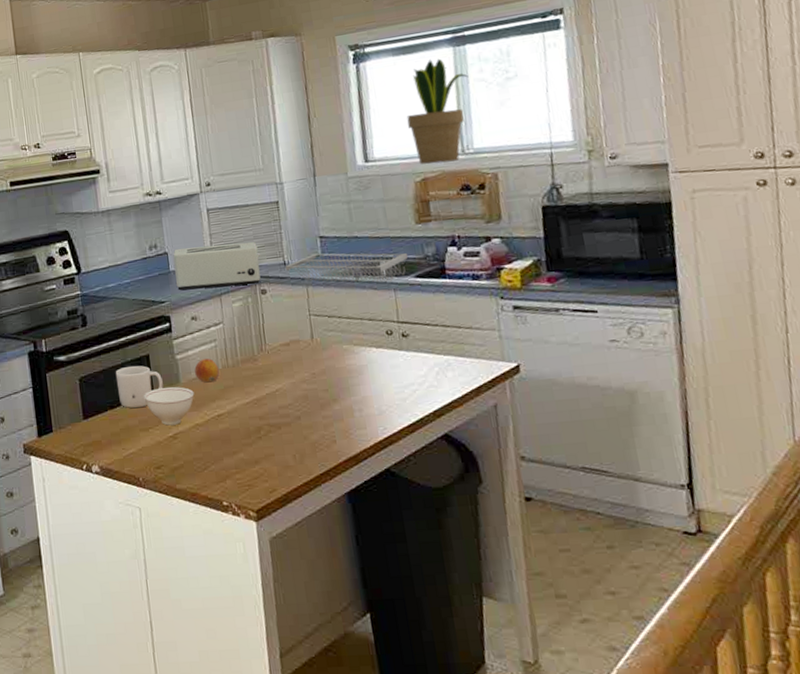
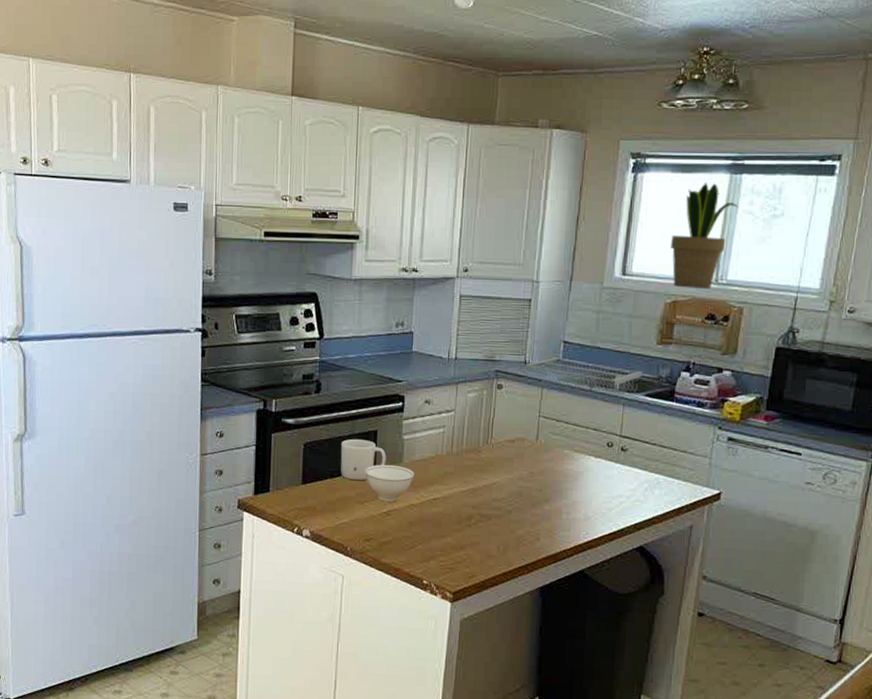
toaster: present [173,242,261,291] -> none [416,330,504,378]
fruit: present [194,358,220,383] -> none [419,442,444,467]

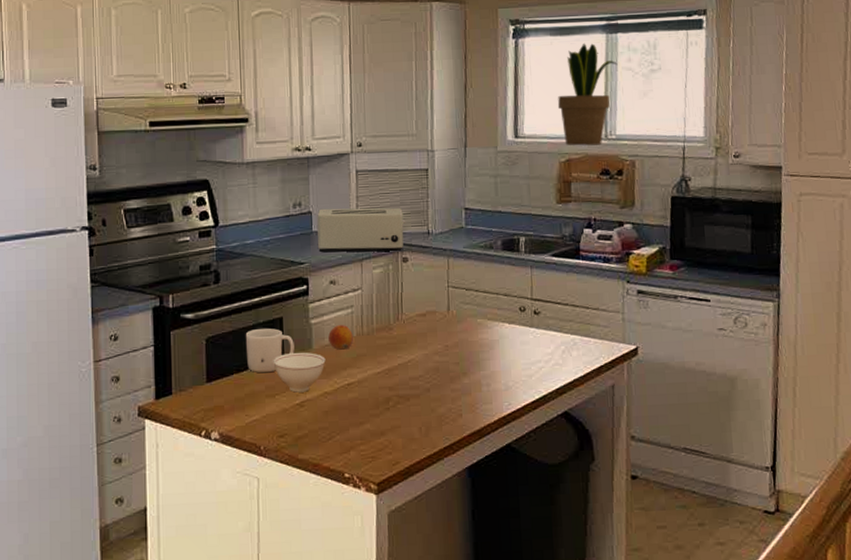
toaster: none [416,330,504,378] -> present [317,207,406,253]
fruit: none [419,442,444,467] -> present [328,324,354,350]
dish rack: present [525,357,644,397] -> none [428,224,547,260]

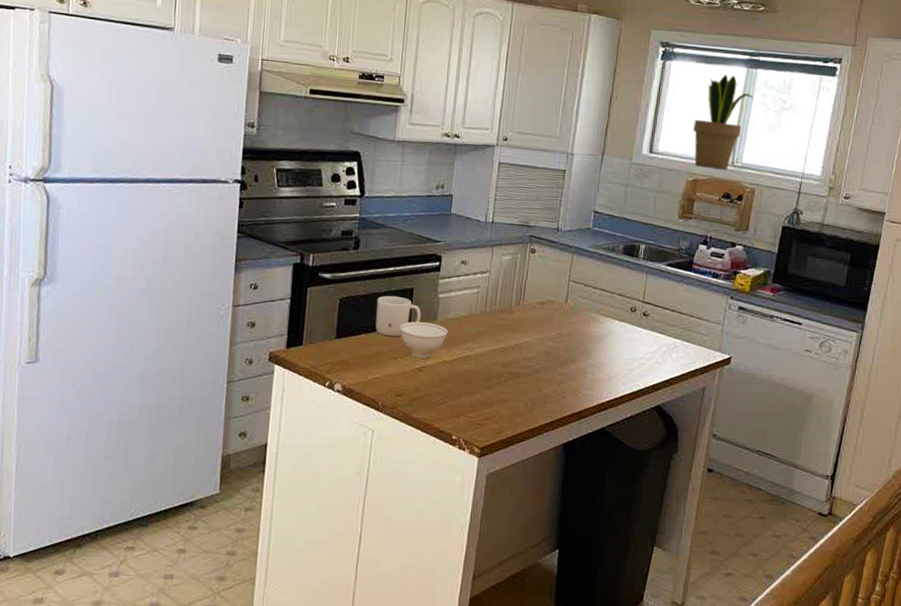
toaster: present [317,207,406,253] -> none [453,193,539,243]
fruit: present [328,324,354,350] -> none [453,301,477,325]

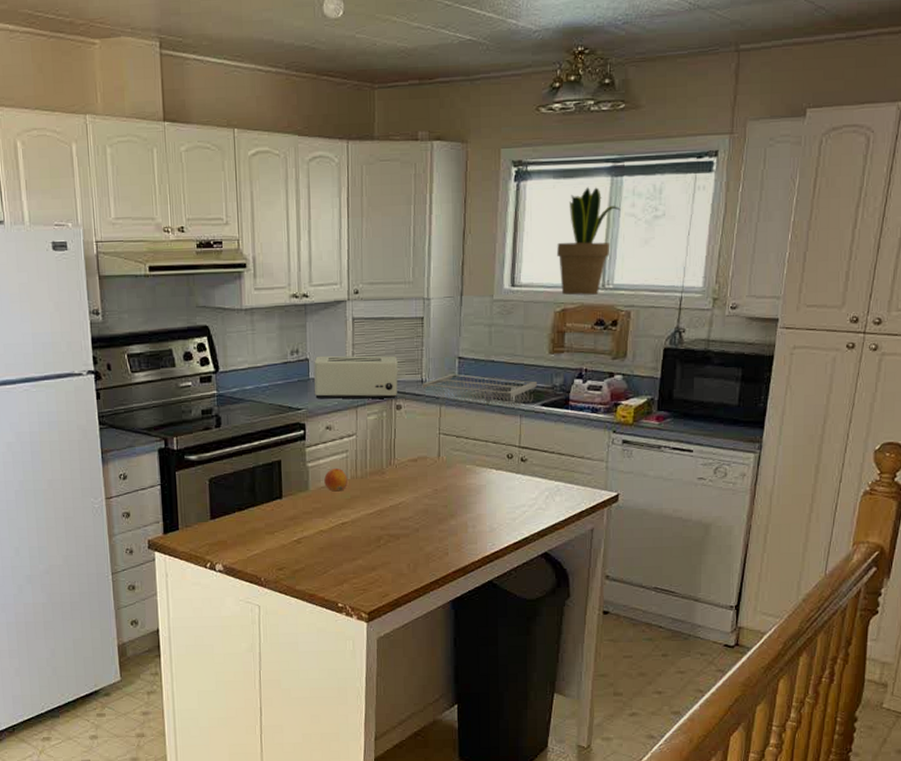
mug: present [375,295,421,337] -> none [246,470,292,512]
bowl: present [399,321,448,359] -> none [272,493,322,530]
toaster: none [453,193,539,243] -> present [314,355,400,399]
fruit: none [453,301,477,325] -> present [324,467,349,492]
dish rack: none [557,225,666,266] -> present [422,373,538,409]

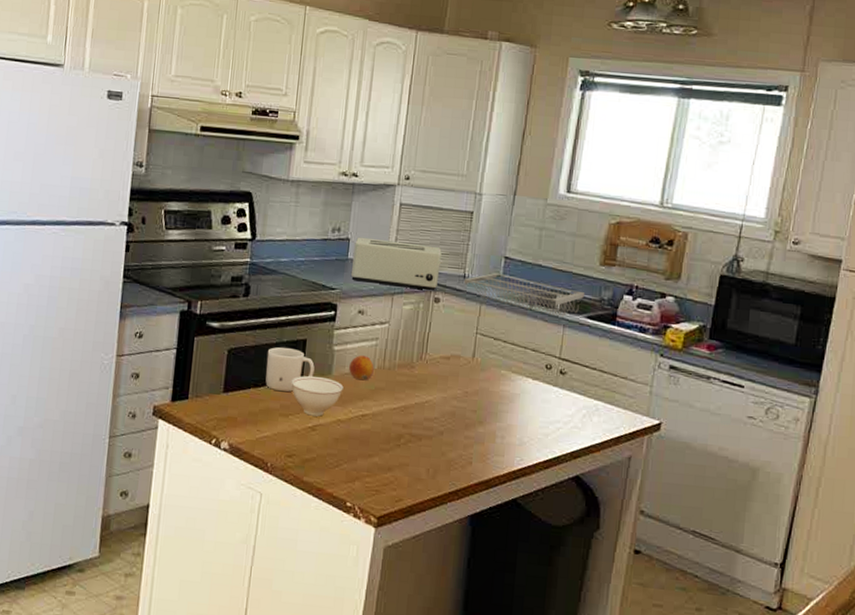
mug: none [246,470,292,512] -> present [265,347,315,392]
bowl: none [272,493,322,530] -> present [291,375,344,417]
potted plant: present [557,186,621,296] -> none [617,104,685,212]

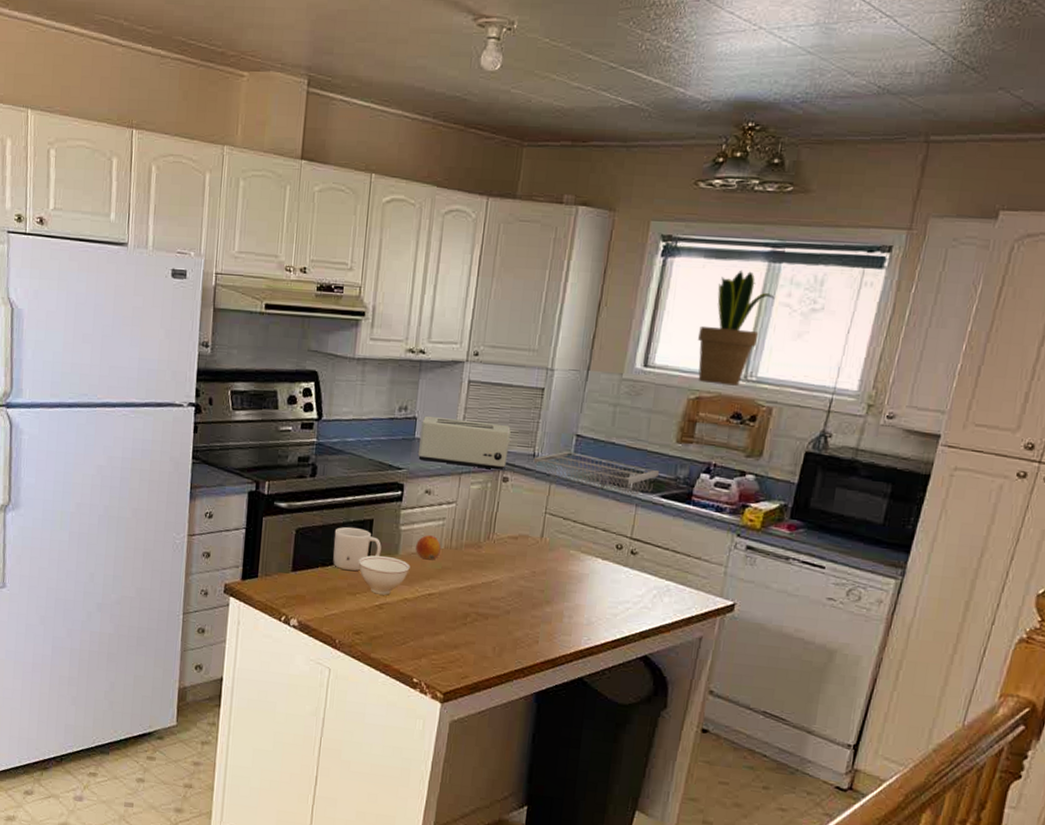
potted plant: none [617,104,685,212] -> present [698,269,775,386]

